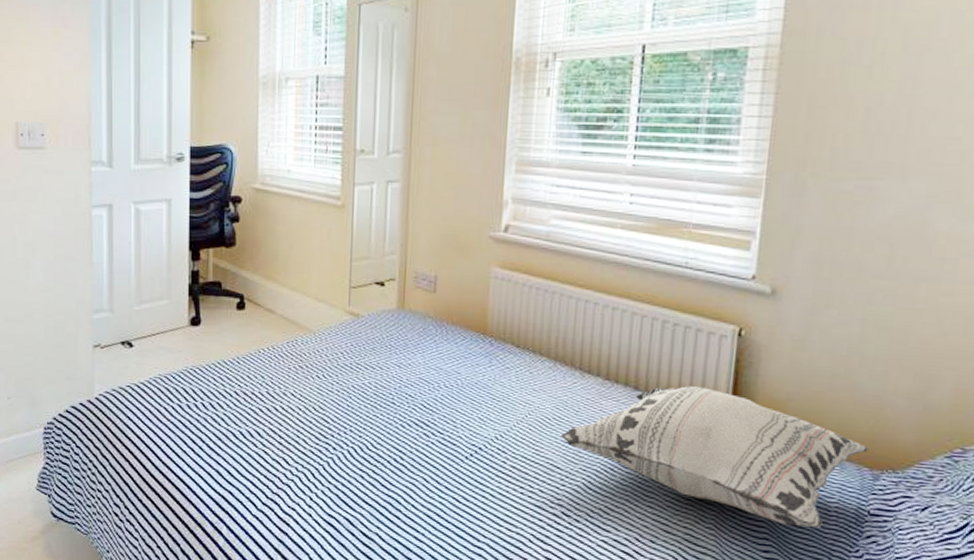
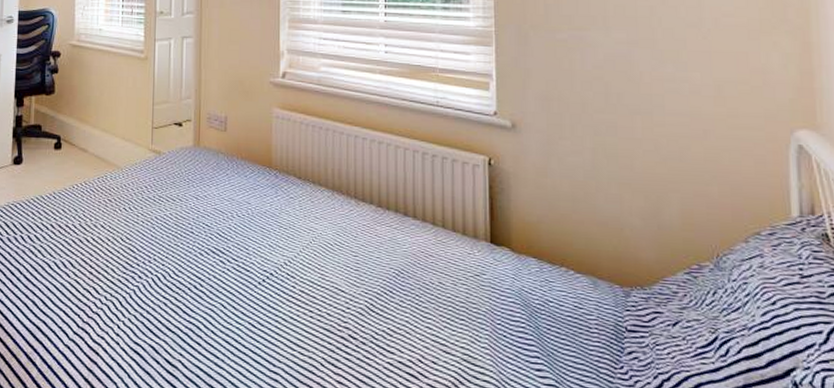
decorative pillow: present [560,386,868,527] -> none [342,211,616,345]

